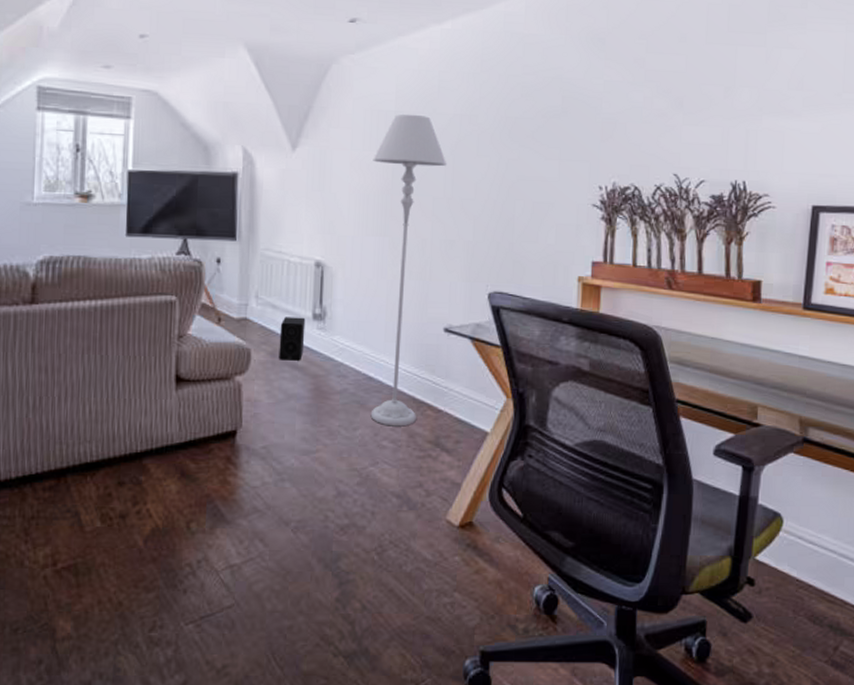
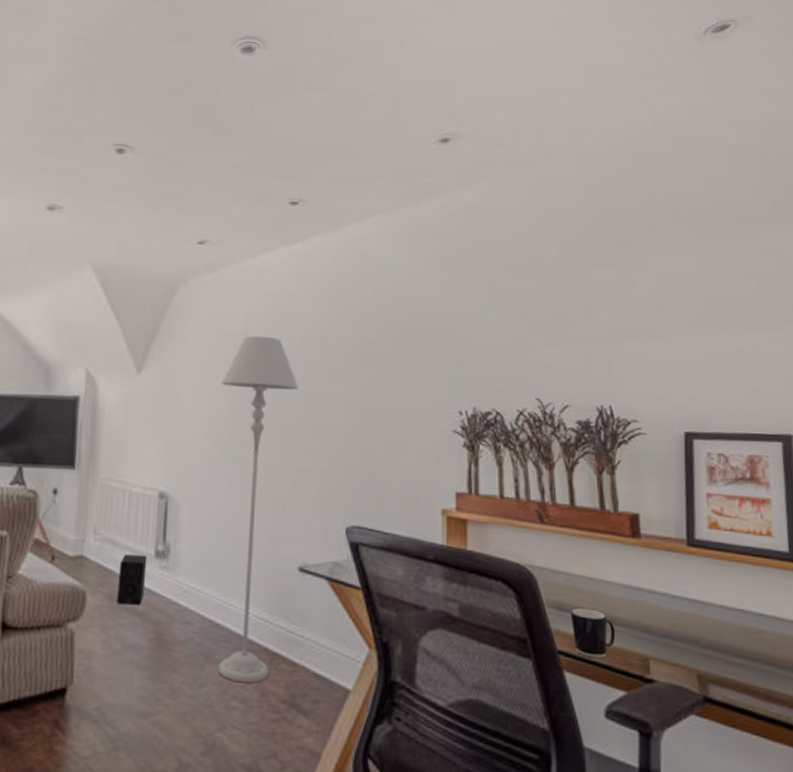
mug: none [690,362,730,406] -> present [570,607,616,659]

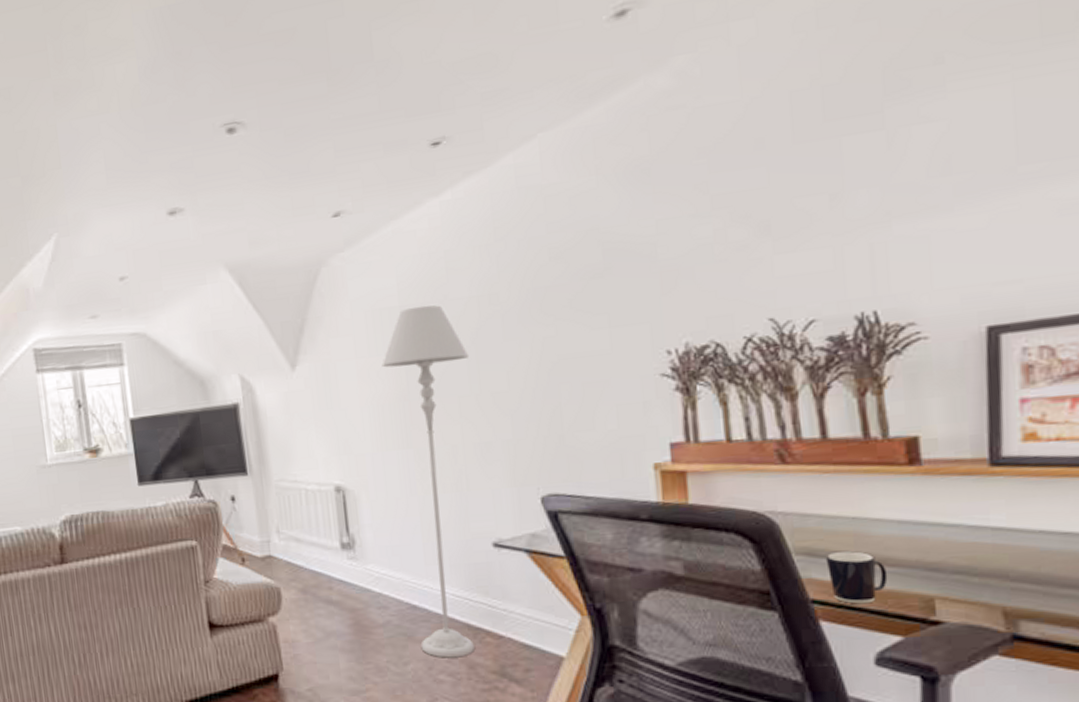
speaker: present [116,554,147,605] -> none [307,548,337,597]

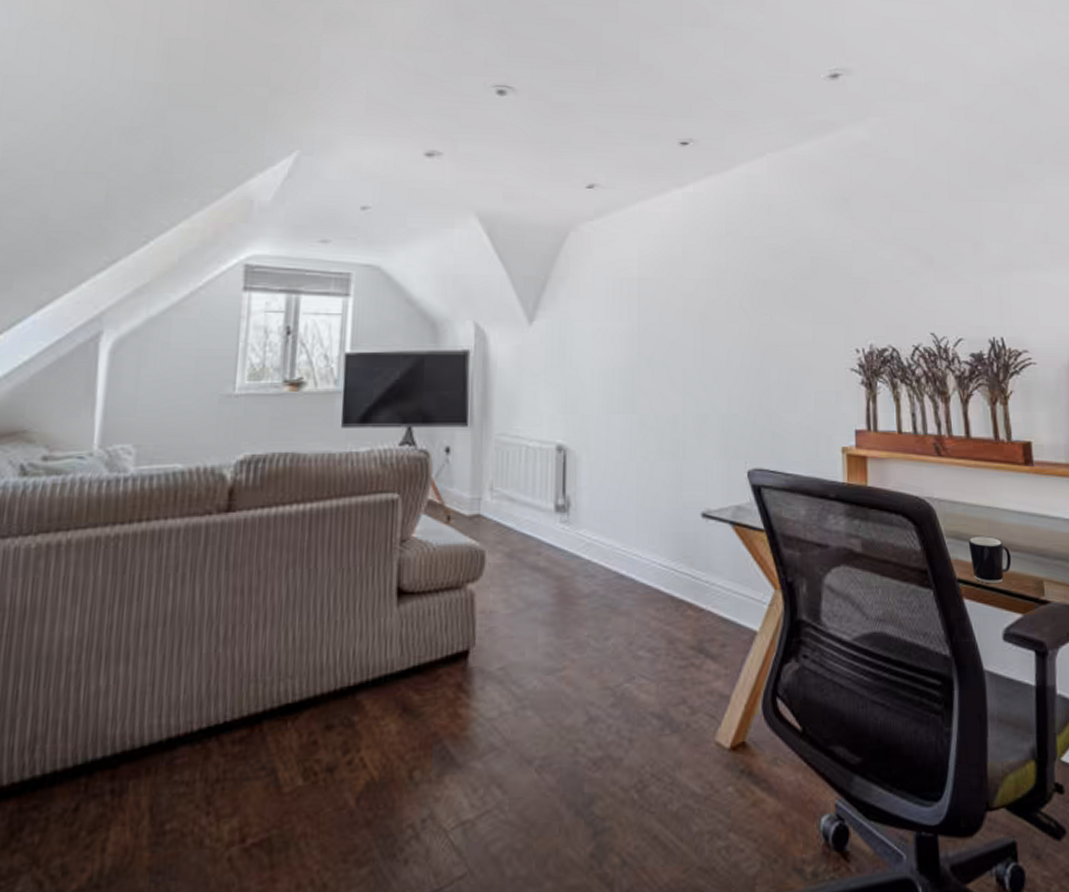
floor lamp: present [381,305,474,658] -> none [616,281,696,632]

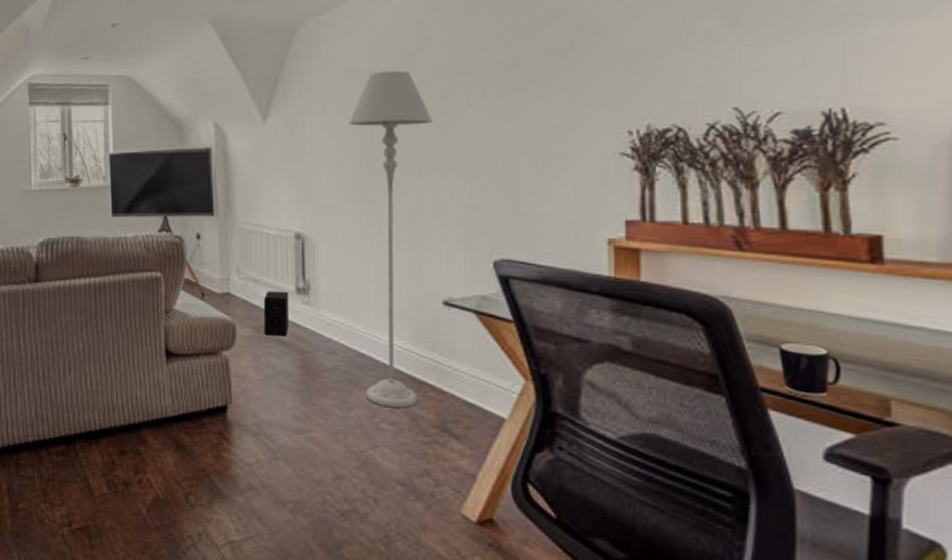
speaker: none [517,510,547,562] -> present [263,291,290,336]
floor lamp: none [616,281,696,632] -> present [348,70,433,409]

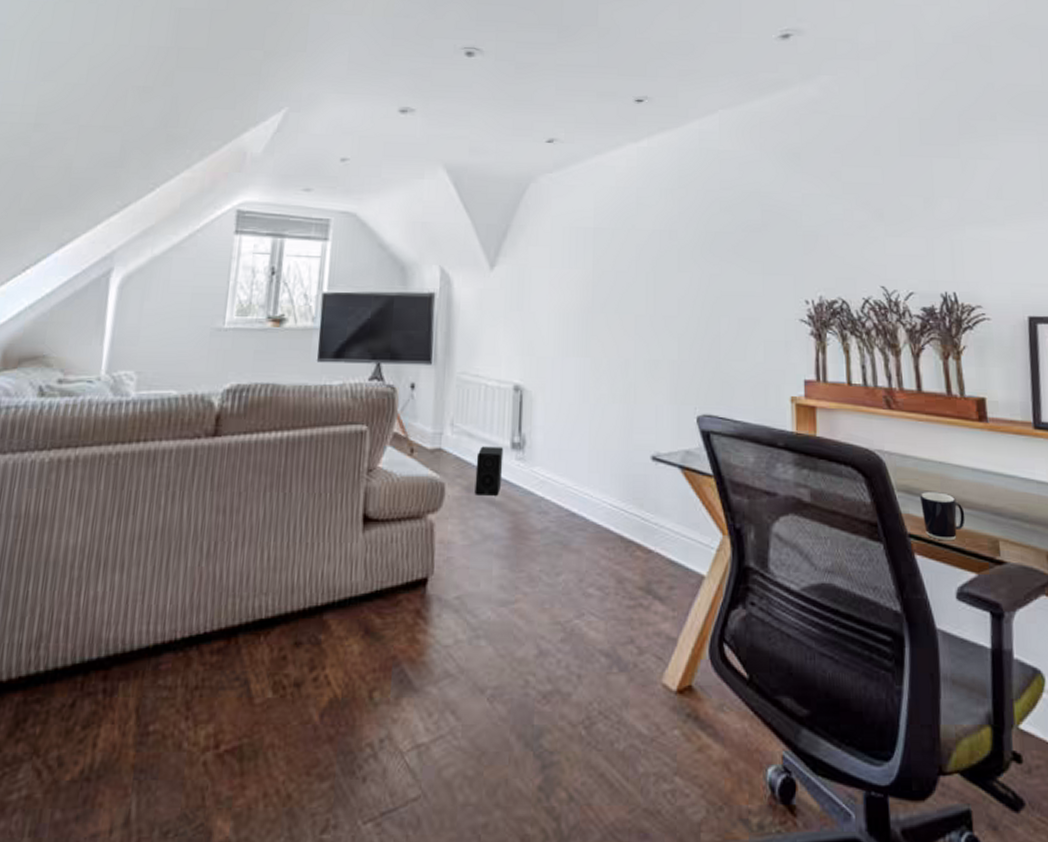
floor lamp: present [348,70,433,409] -> none [572,230,648,571]

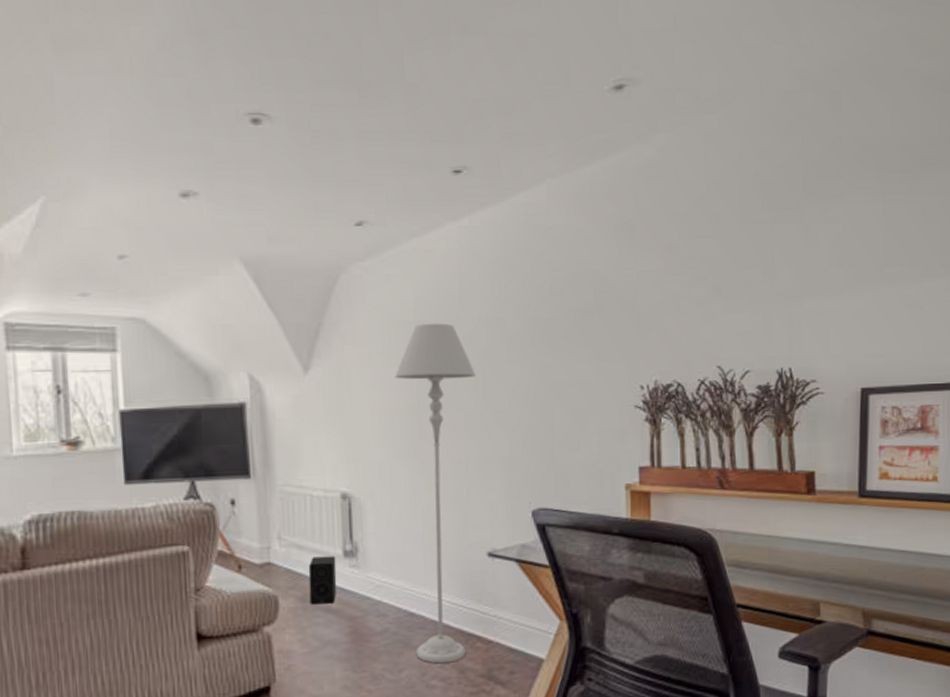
floor lamp: none [572,230,648,571] -> present [394,323,477,664]
mug: present [919,491,965,541] -> none [748,563,790,608]

